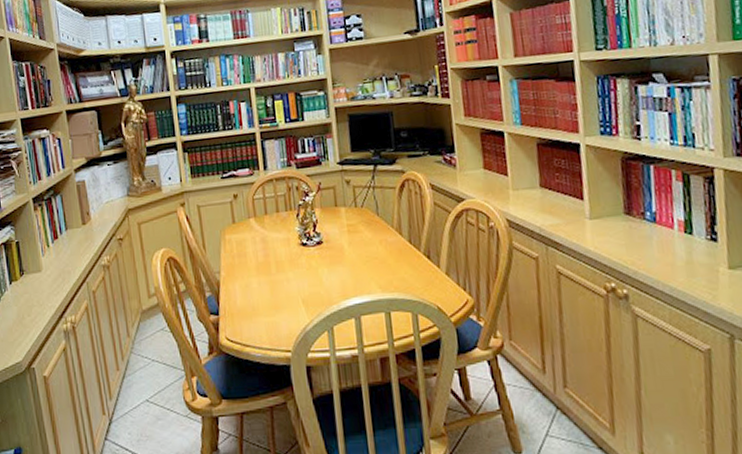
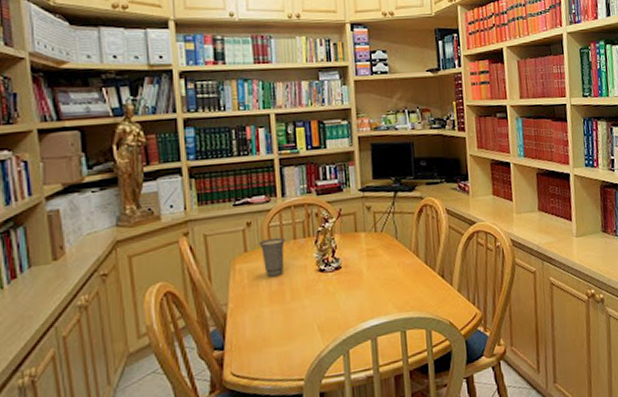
cup: none [245,210,270,249] -> present [259,237,286,278]

